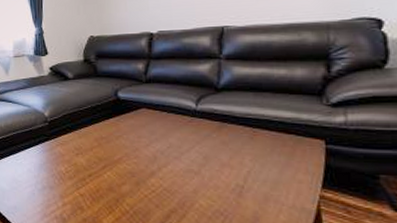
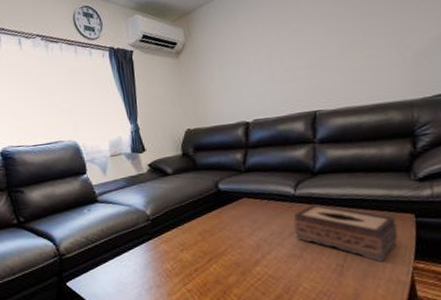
tissue box: none [193,120,305,186] -> present [294,204,398,262]

